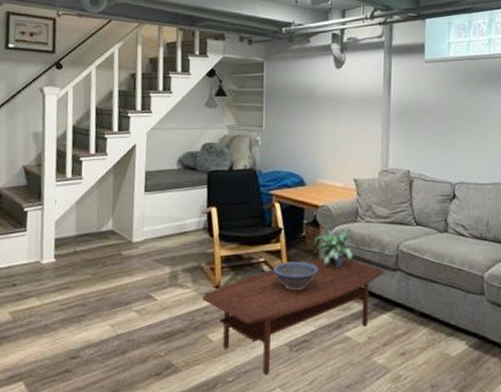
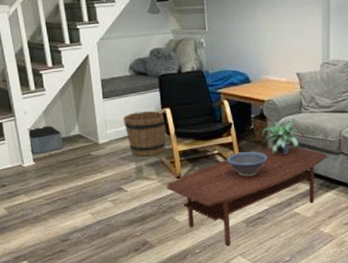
storage bin: none [52,218,93,249] -> present [27,125,63,154]
bucket: none [163,208,211,260] -> present [123,110,167,156]

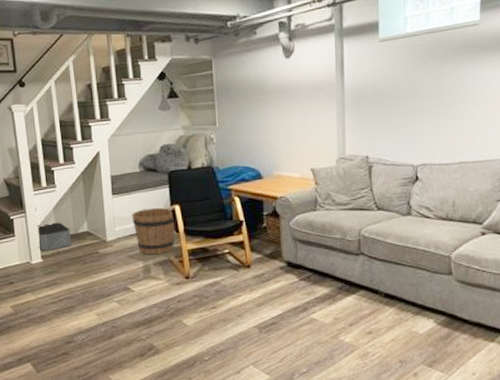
coffee table: present [166,145,328,247] -> none [174,245,347,354]
decorative bowl: present [226,152,268,177] -> none [237,251,282,278]
potted plant: present [261,119,304,155] -> none [274,217,320,255]

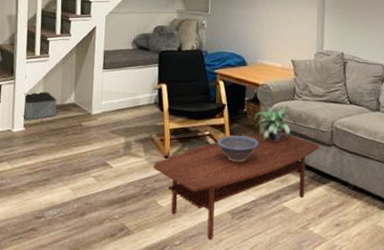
bucket: present [132,207,176,255] -> none [119,85,162,132]
coffee table: none [174,245,347,354] -> present [152,132,320,241]
decorative bowl: none [237,251,282,278] -> present [216,135,259,163]
potted plant: none [274,217,320,255] -> present [253,105,297,142]

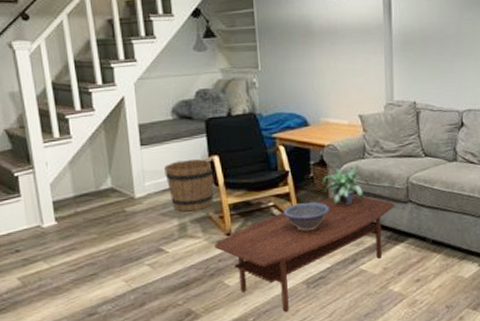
storage bin: present [22,91,57,120] -> none [48,178,92,212]
bucket: none [119,85,162,132] -> present [164,158,215,211]

